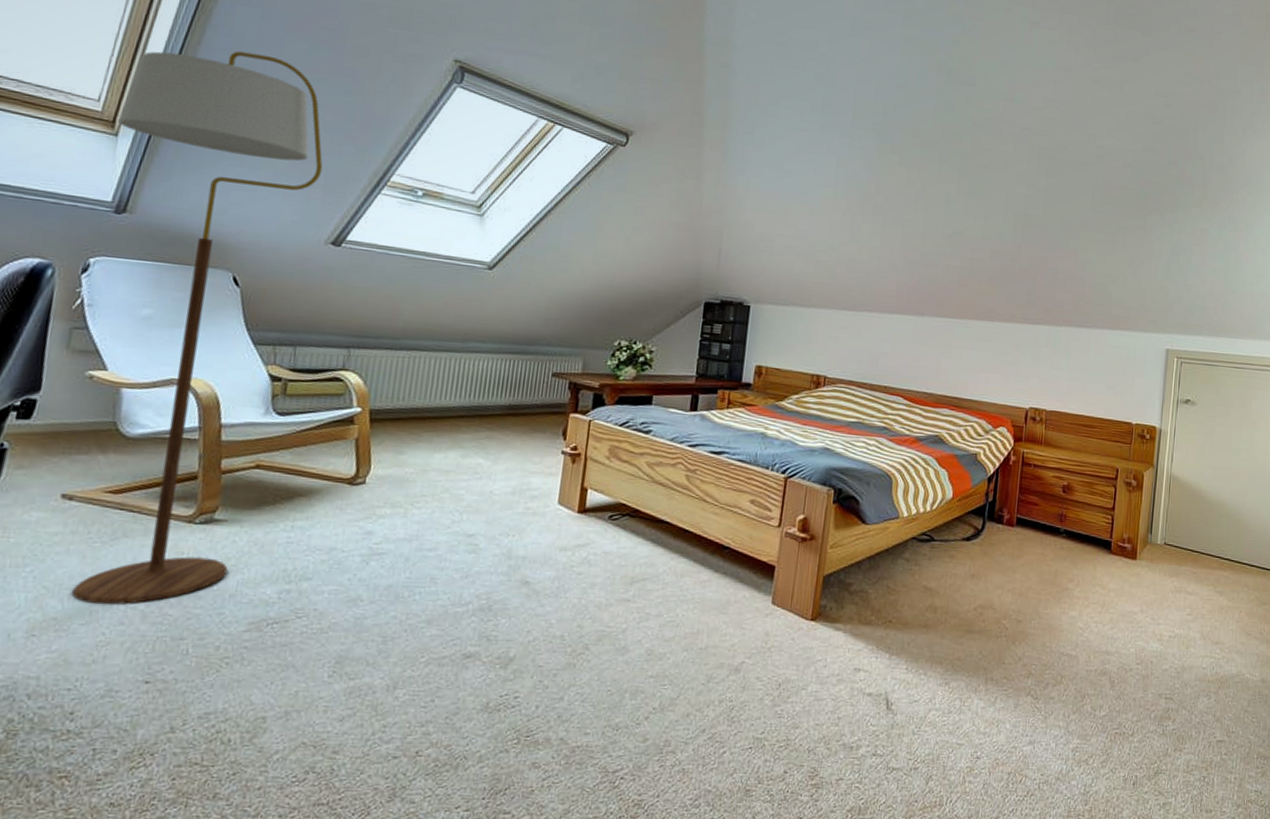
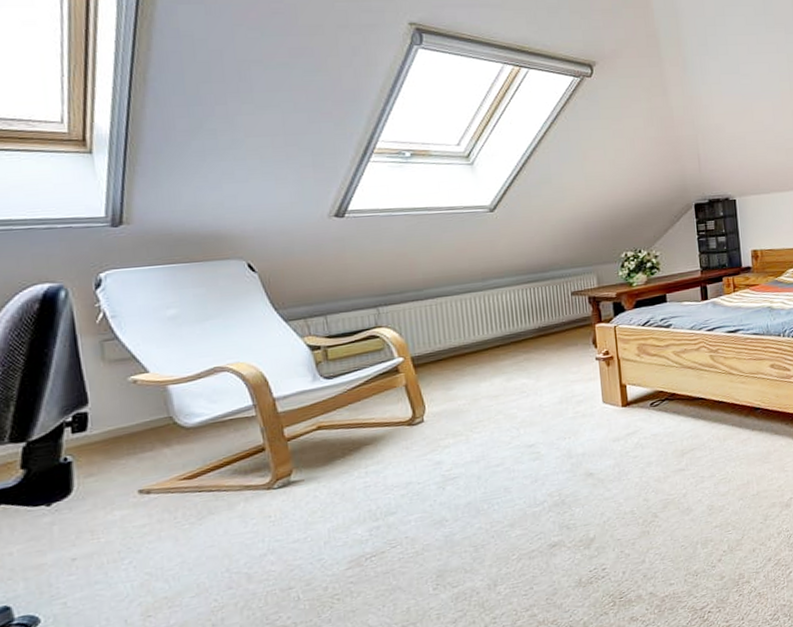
floor lamp: present [72,51,323,605] -> none [88,49,317,579]

